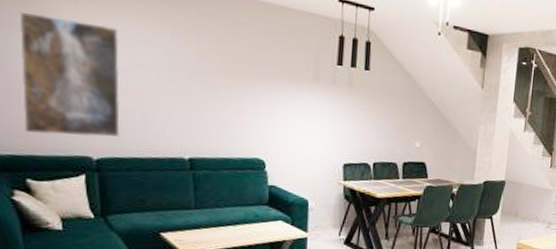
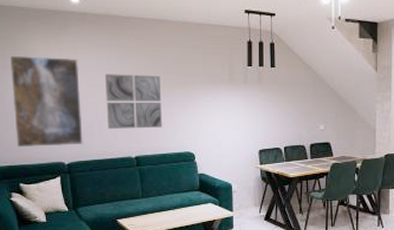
wall art: none [153,52,228,126] -> present [104,74,162,129]

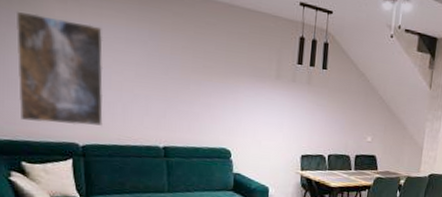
wall art: present [104,74,162,129] -> none [133,50,199,118]

